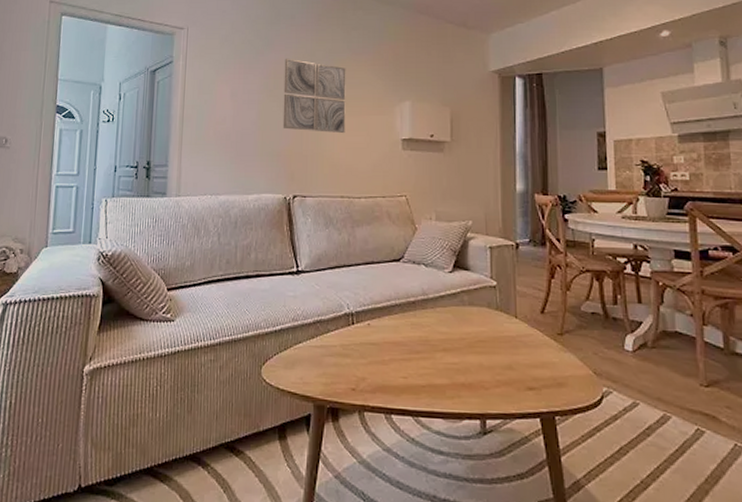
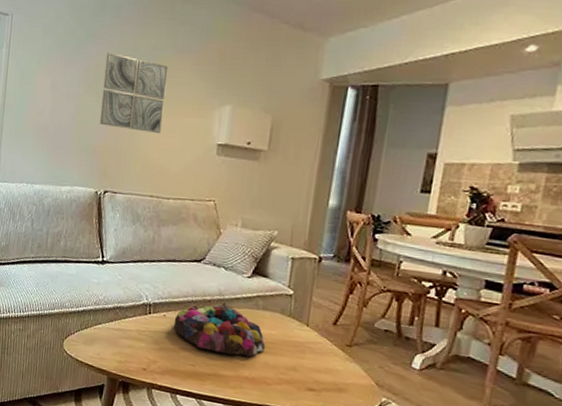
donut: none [379,303,478,360] -> present [174,303,266,357]

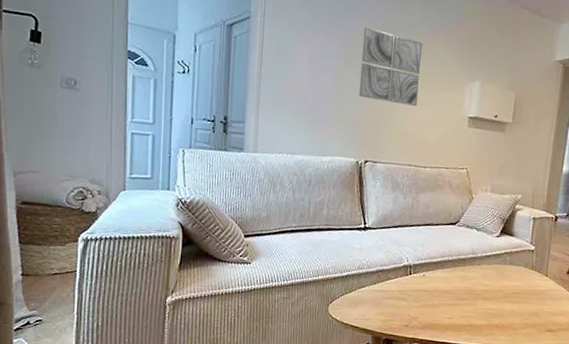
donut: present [174,303,266,357] -> none [432,260,513,307]

